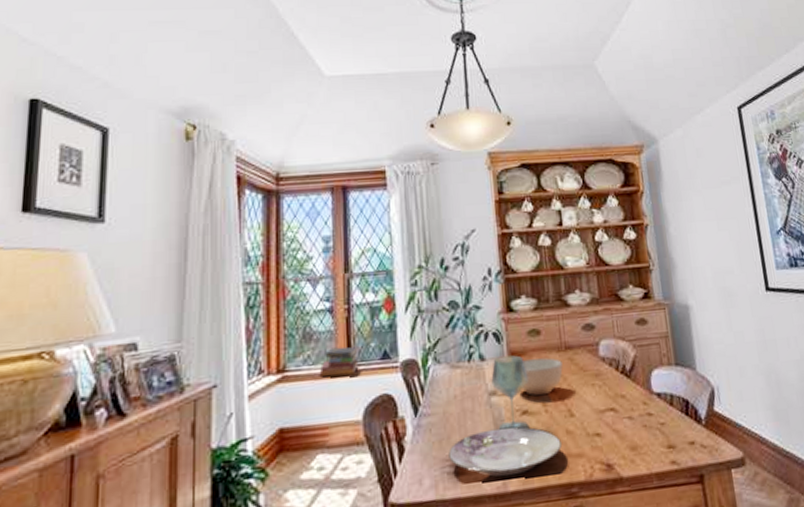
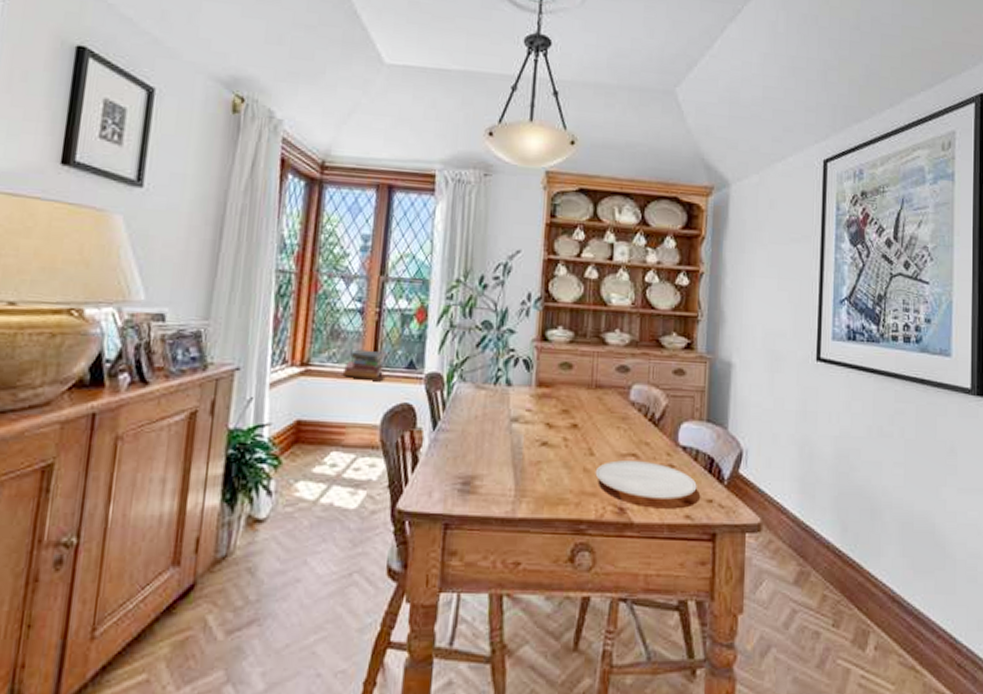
plate: present [448,427,563,477] -> none [461,454,578,503]
wine glass: present [491,355,530,430] -> none [515,384,554,461]
bowl: present [522,358,563,396] -> none [545,392,590,429]
plate: none [578,413,678,452] -> present [595,460,697,500]

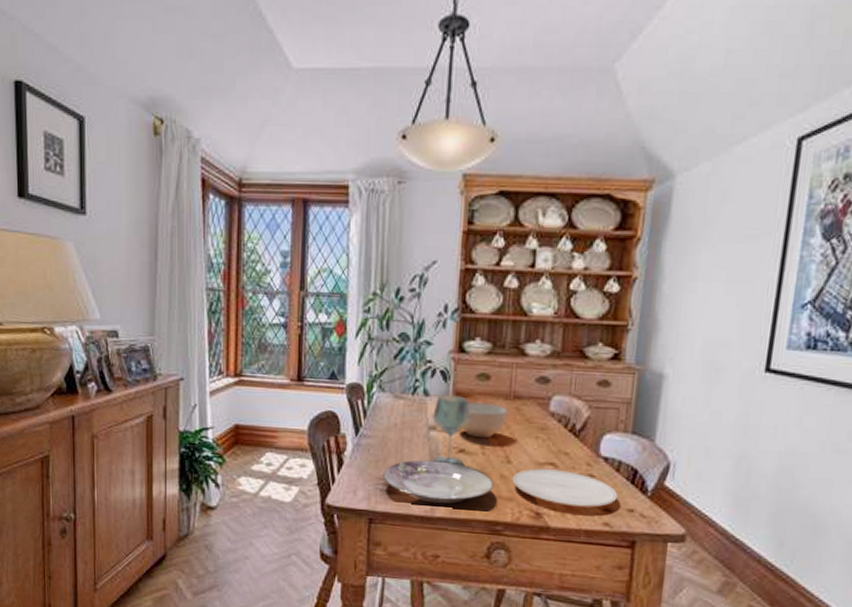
books: present [344,349,383,379] -> none [273,361,307,388]
plate: none [461,454,578,503] -> present [383,460,495,504]
wine glass: none [515,384,554,461] -> present [432,395,471,467]
bowl: none [545,392,590,429] -> present [462,402,508,438]

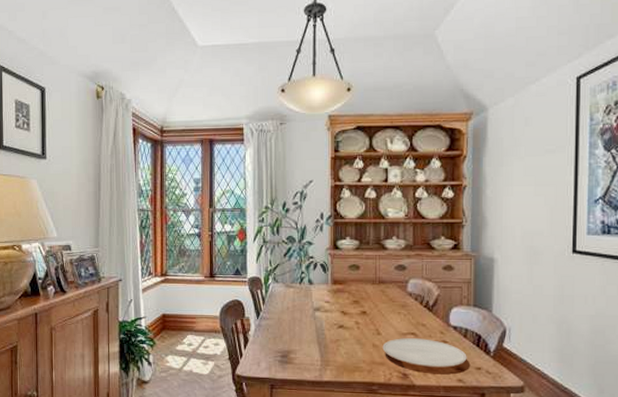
plate: present [383,460,495,504] -> none [280,335,369,370]
wine glass: present [432,395,471,467] -> none [316,283,346,339]
bowl: present [462,402,508,438] -> none [340,288,375,315]

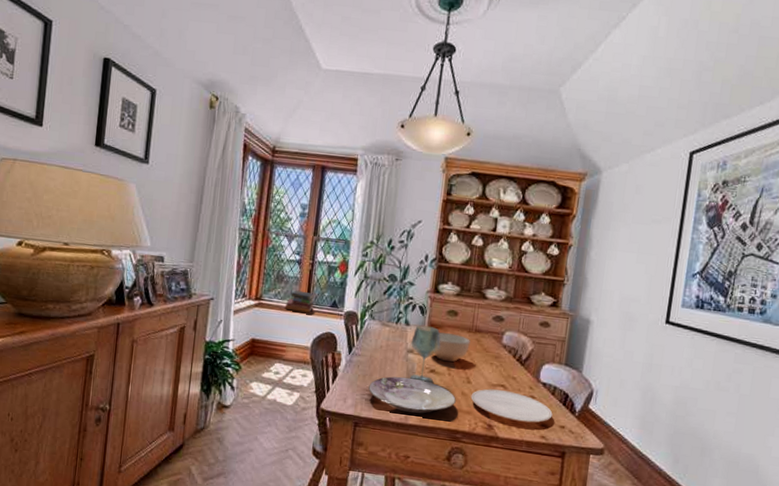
books: none [191,262,217,283] -> present [285,290,314,313]
plate: none [280,335,369,370] -> present [368,376,457,414]
wine glass: none [316,283,346,339] -> present [409,325,441,384]
bowl: none [340,288,375,315] -> present [434,332,470,362]

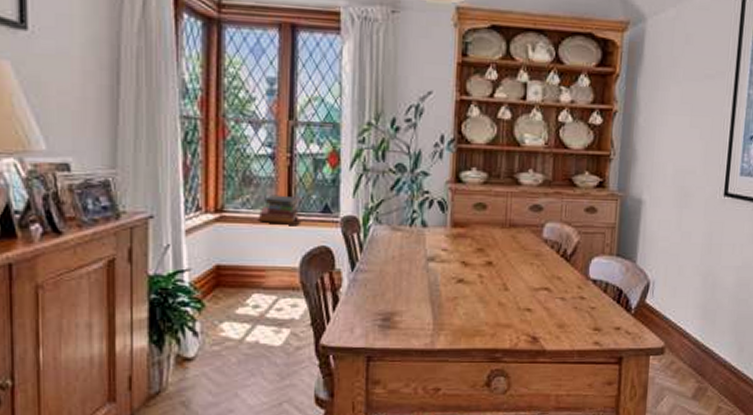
plate: present [368,376,457,414] -> none [381,292,493,336]
wine glass: present [409,325,441,384] -> none [431,225,469,297]
bowl: present [434,332,470,362] -> none [460,232,504,266]
plate: present [470,389,553,423] -> none [509,294,606,328]

